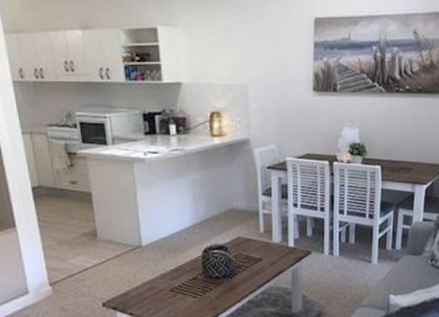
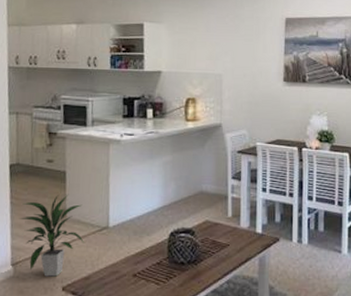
indoor plant: none [51,215,120,295] -> present [20,194,85,277]

